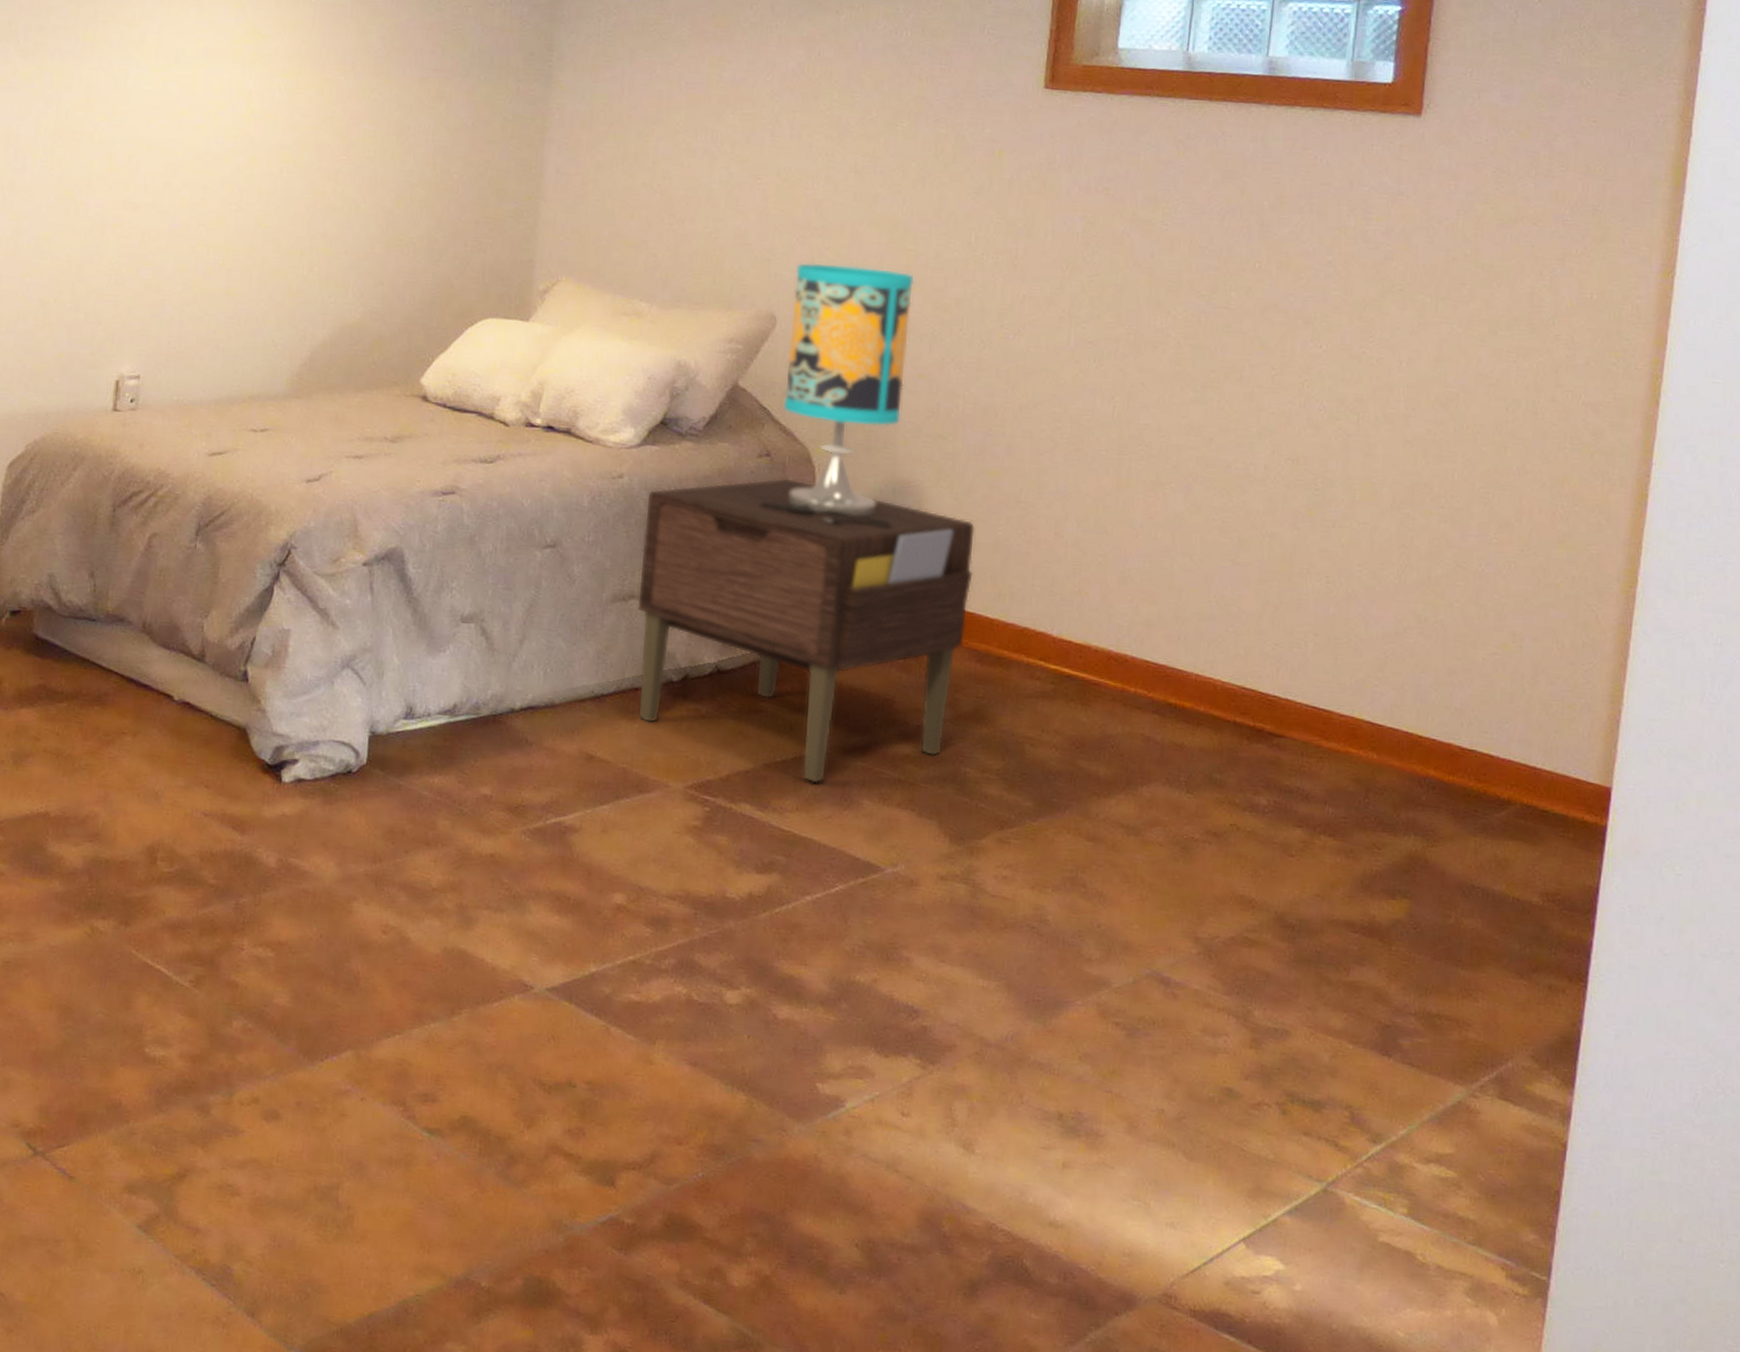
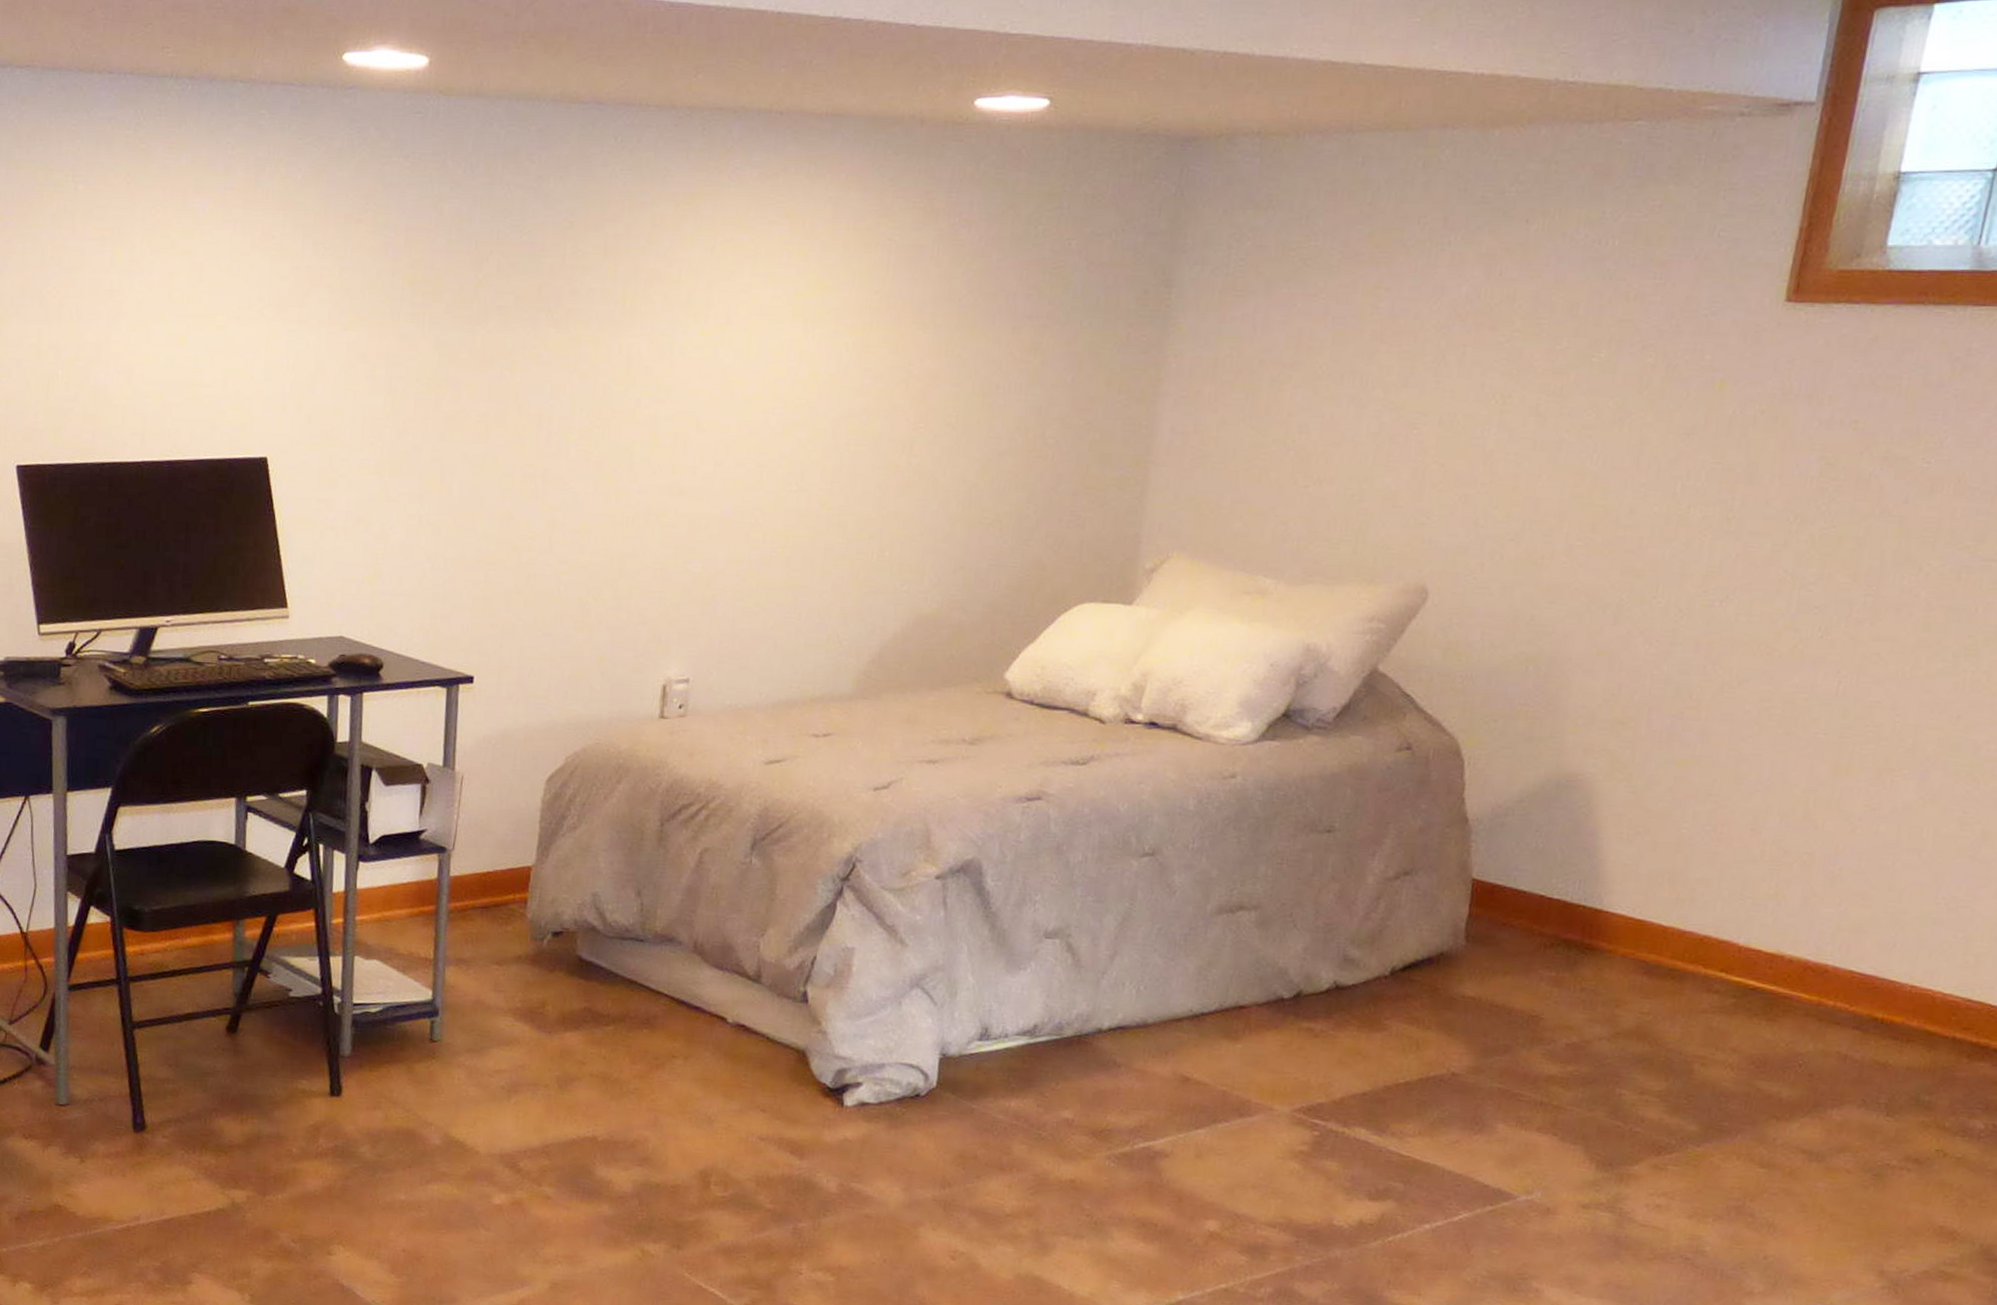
nightstand: present [637,477,976,784] -> none [1242,773,1655,1107]
table lamp: present [761,262,914,529] -> none [1397,524,1601,828]

